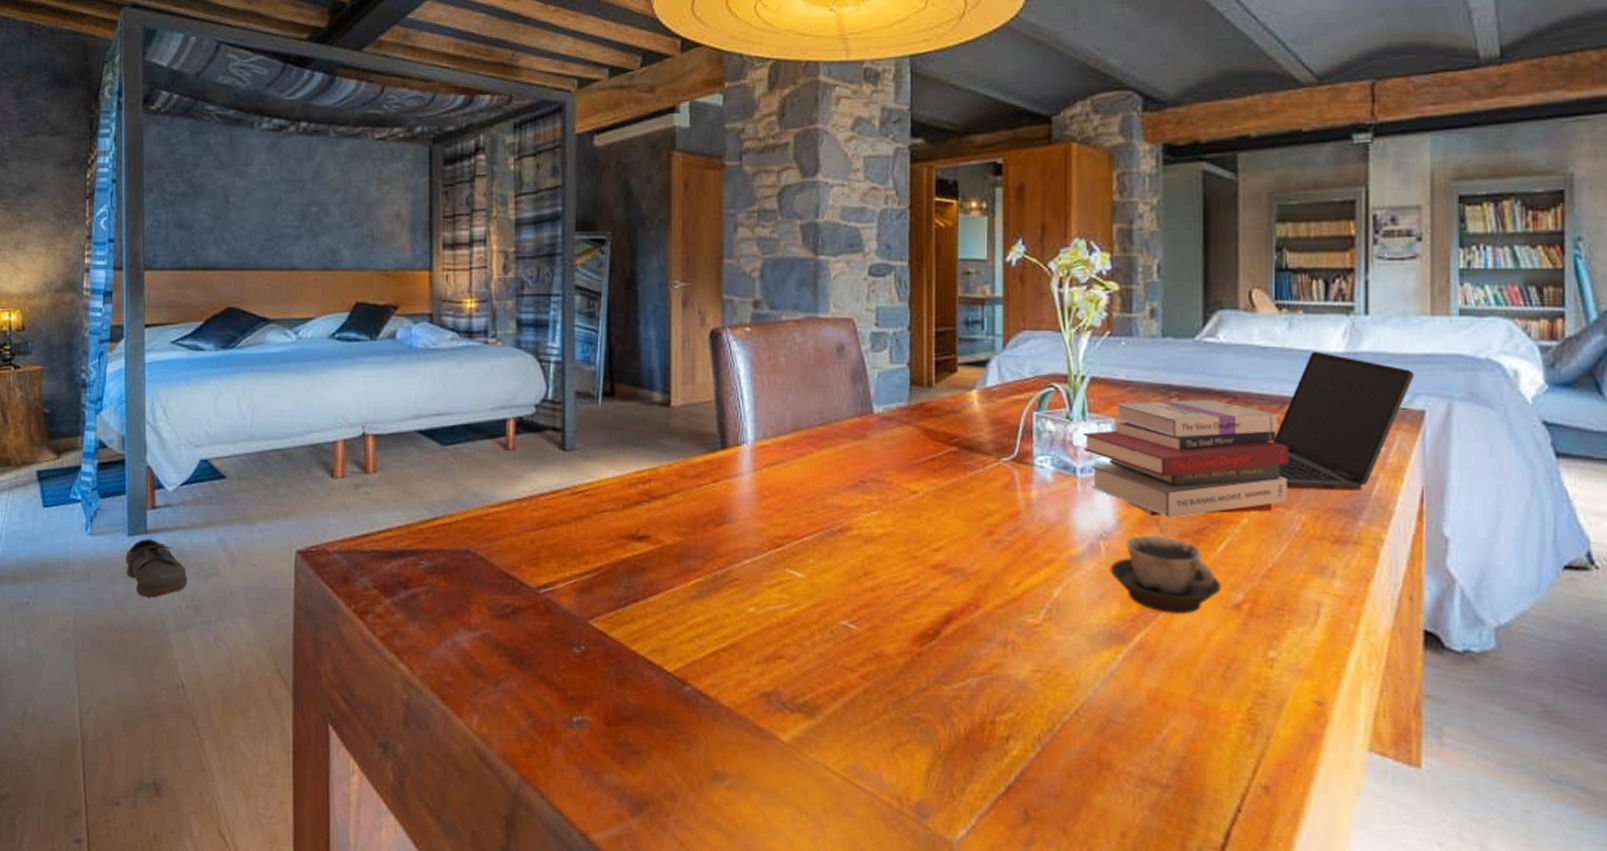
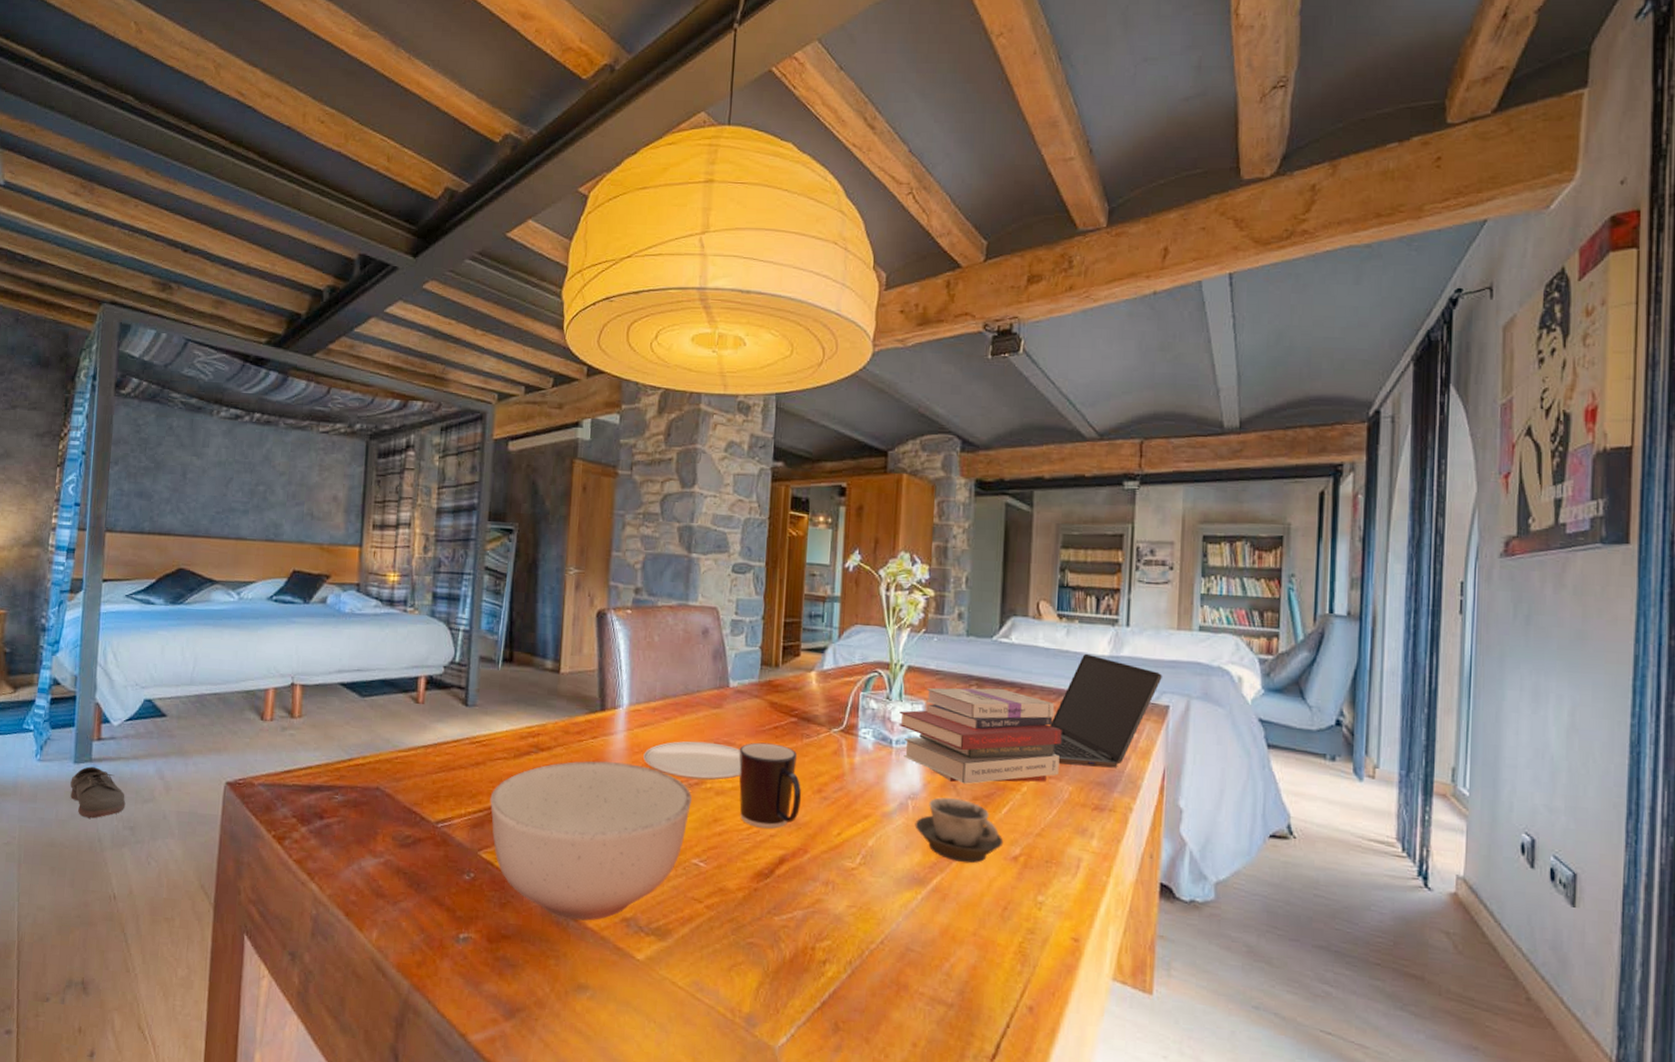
bowl: none [598,508,835,698] -> present [490,761,692,921]
plate: none [775,480,892,526] -> present [643,741,741,781]
mug: none [889,478,969,582] -> present [738,742,802,830]

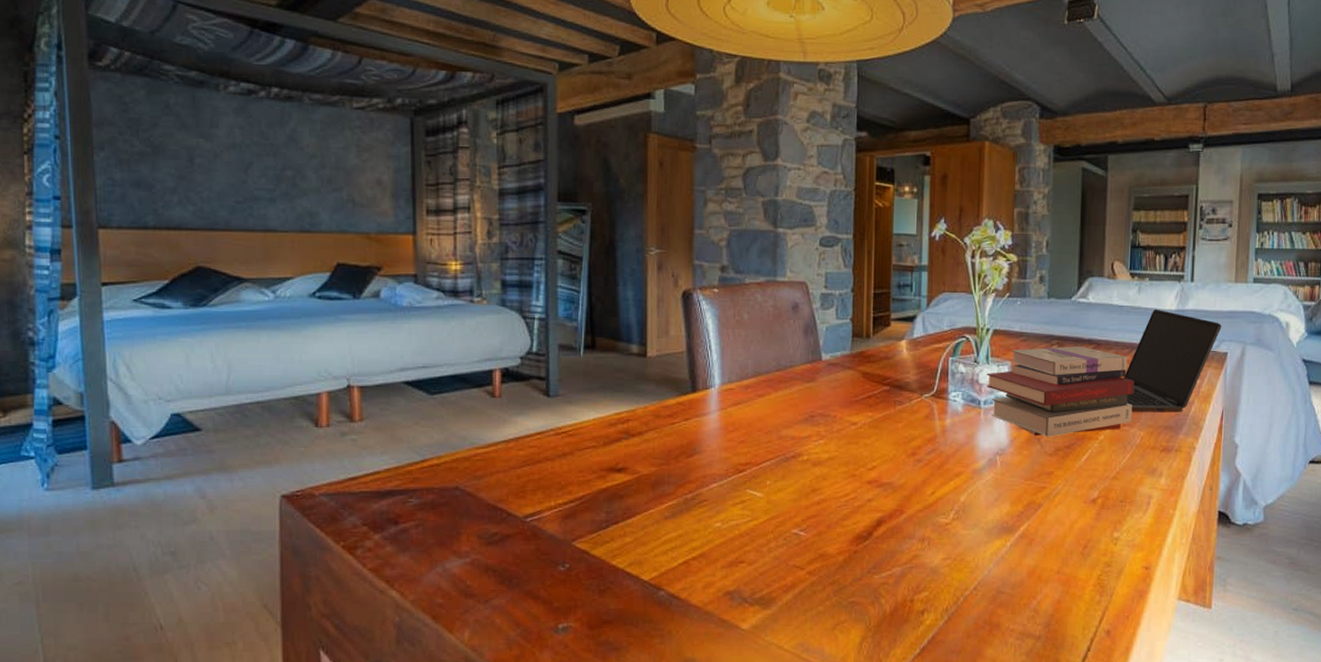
shoe: present [70,766,126,819] -> none [90,491,163,547]
bowl: present [490,761,692,921] -> none [581,442,789,599]
plate: present [643,741,741,781] -> none [739,415,836,453]
mug: present [738,742,802,830] -> none [834,412,897,495]
cup: present [914,797,1004,864] -> none [1003,451,1083,509]

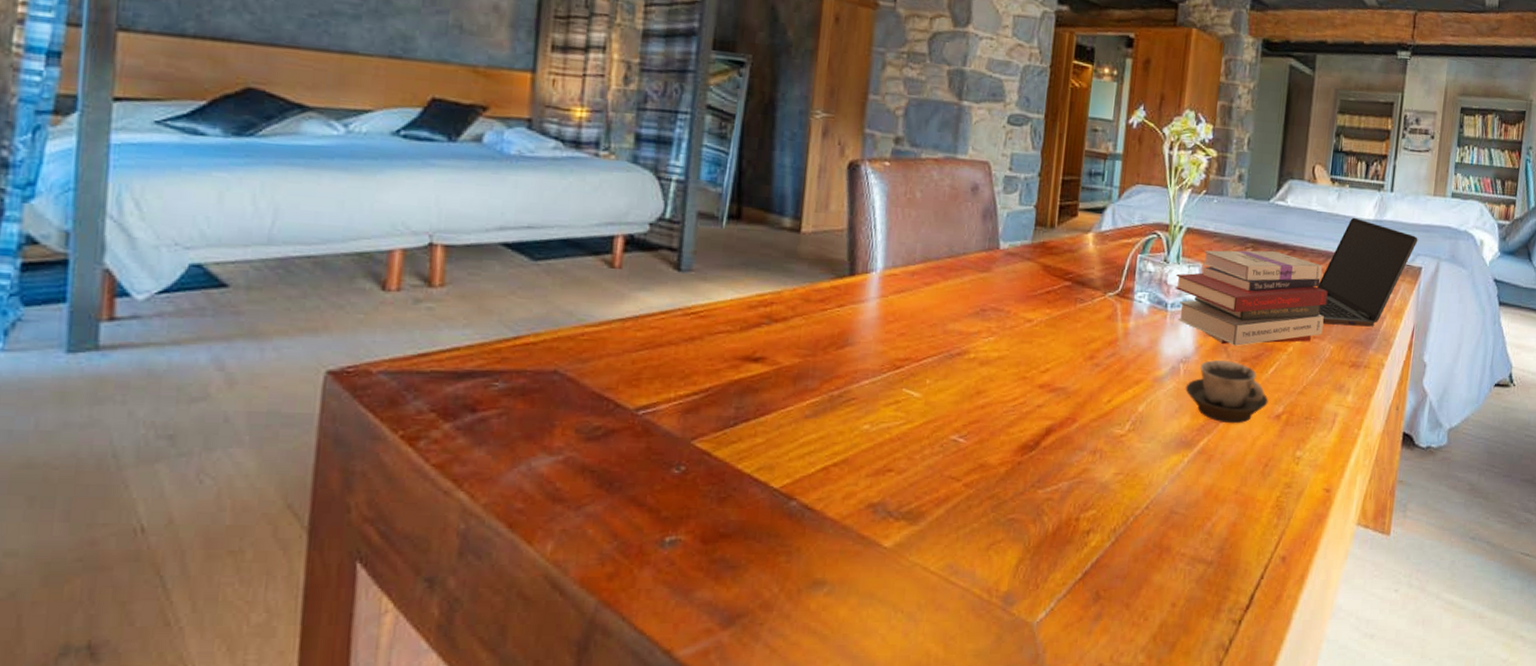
cup: none [1003,451,1083,509] -> present [1185,360,1269,424]

